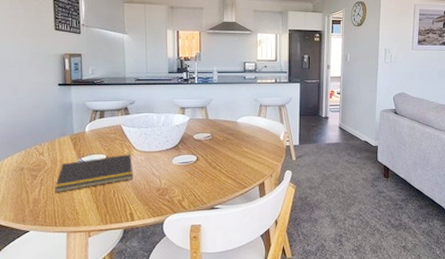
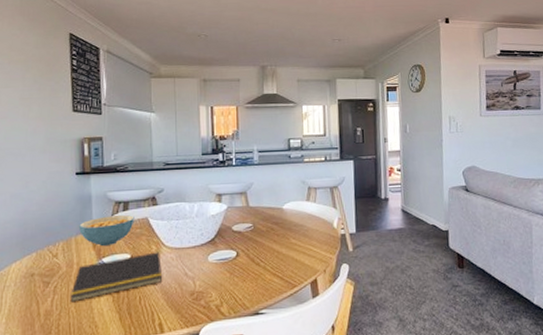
cereal bowl: none [62,122,109,148] -> present [79,215,135,247]

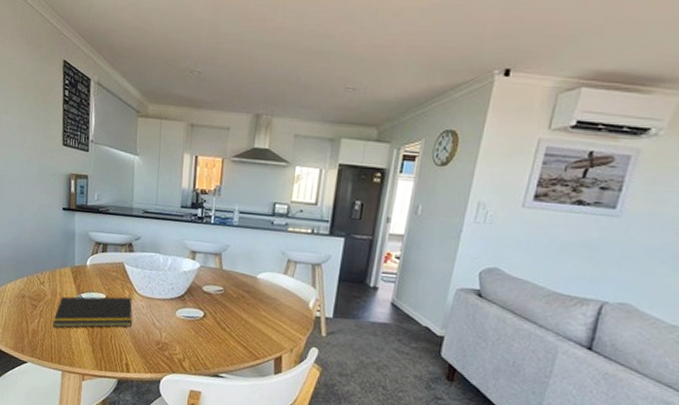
cereal bowl: present [79,215,135,247] -> none [63,254,112,284]

